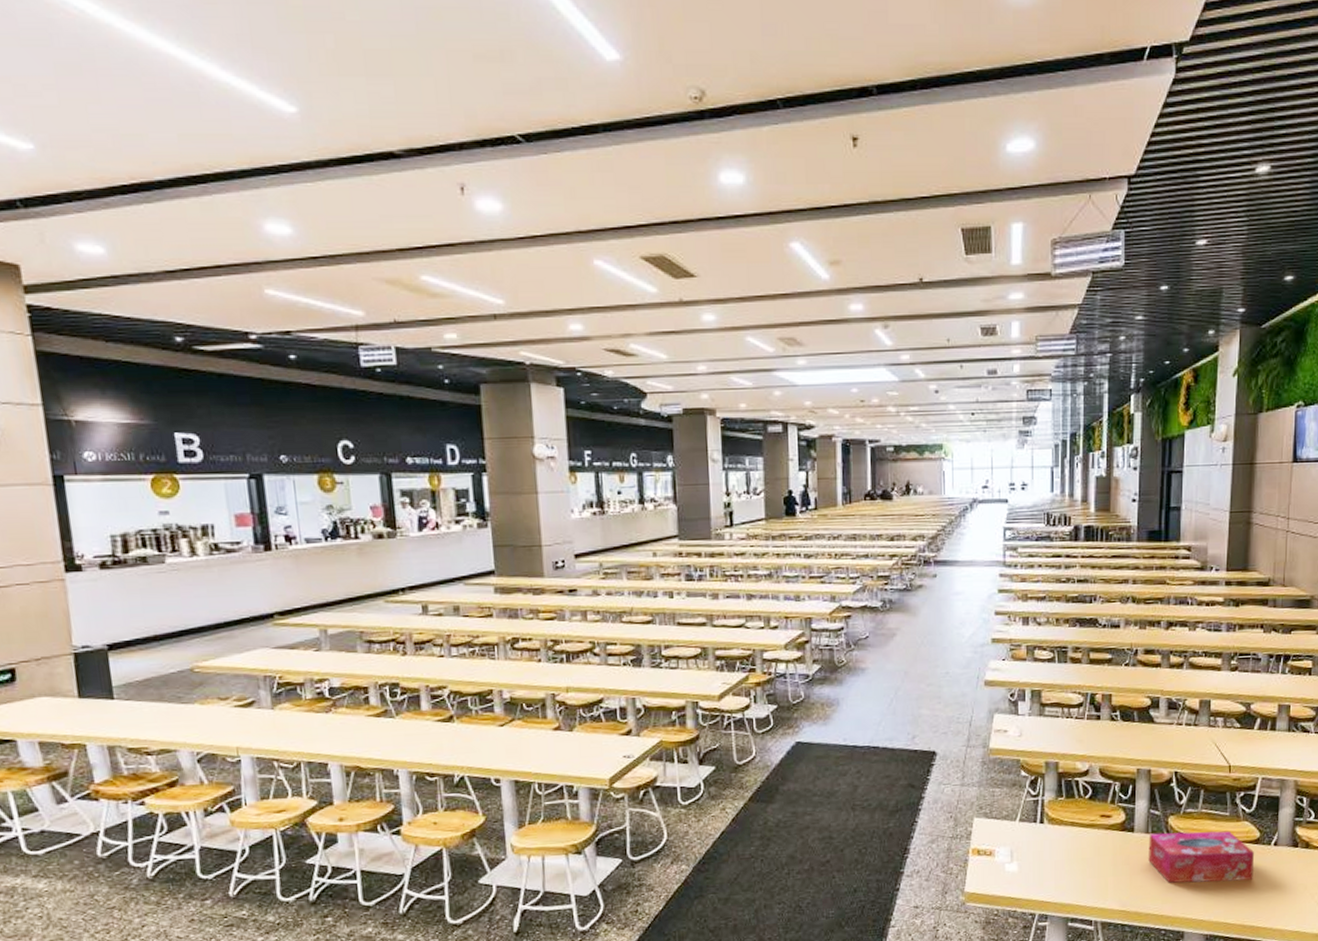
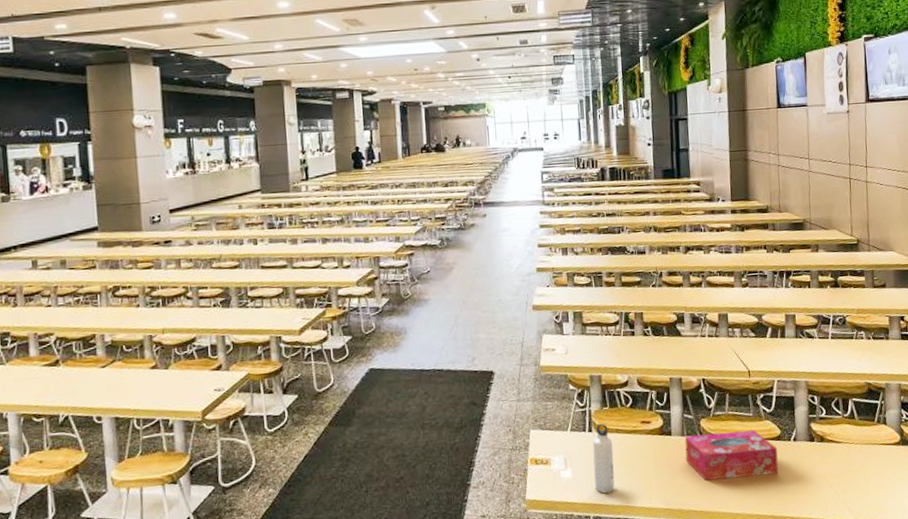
water bottle: none [1043,815,1066,891] -> present [592,423,615,494]

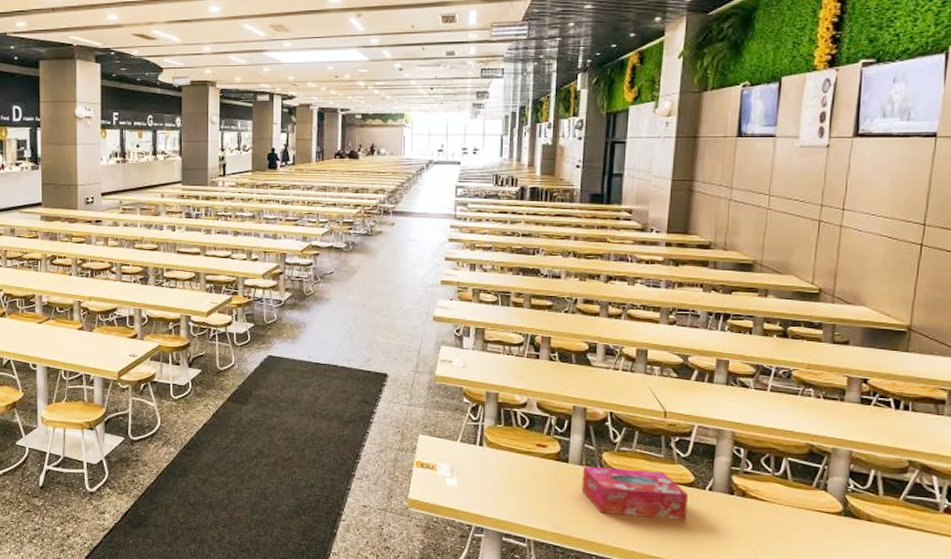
water bottle: present [592,423,615,494] -> none [481,439,504,507]

